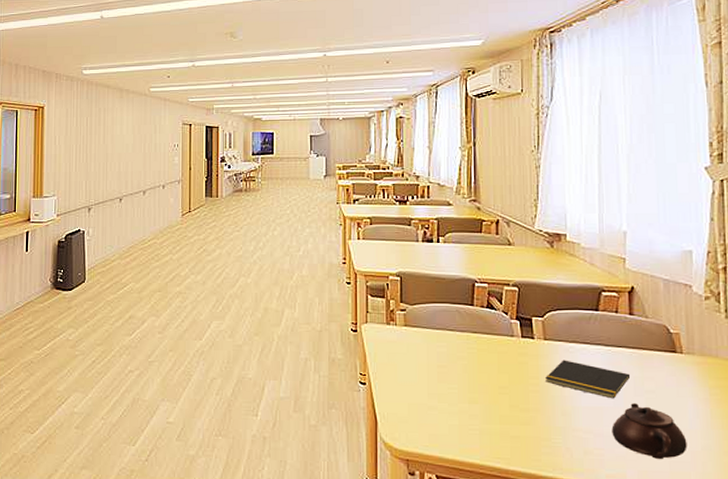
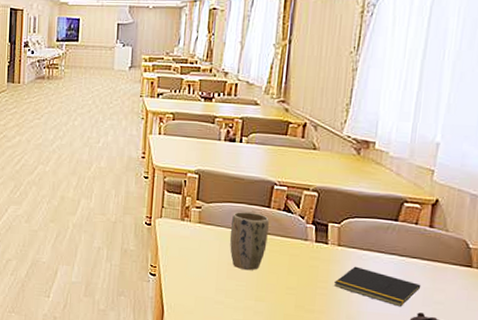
plant pot: none [436,312,474,371] -> present [229,212,269,270]

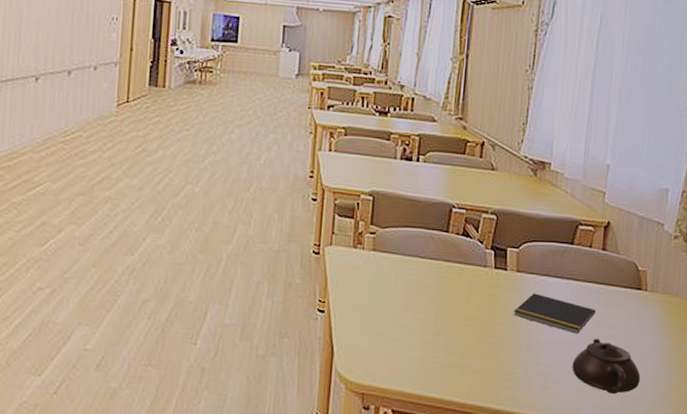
plant pot: present [229,212,269,270] -> none [406,237,448,301]

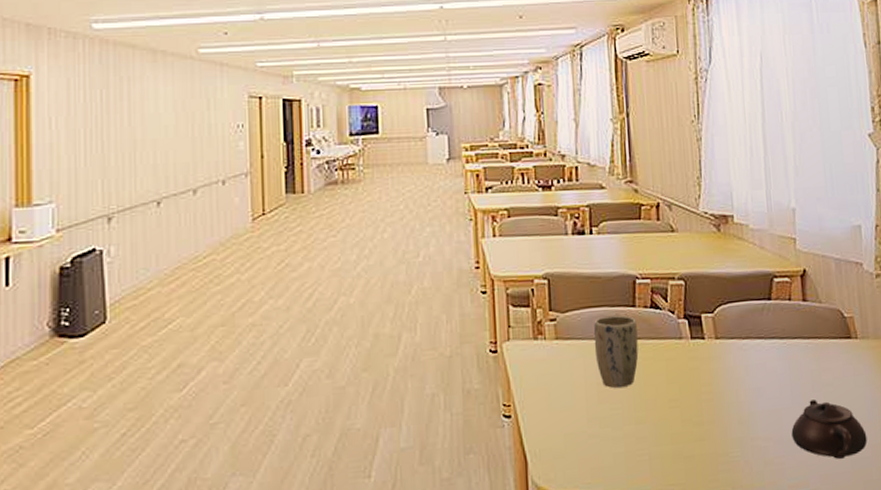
plant pot: none [406,237,448,301] -> present [594,315,639,388]
notepad: present [513,293,596,334] -> none [718,359,808,398]

